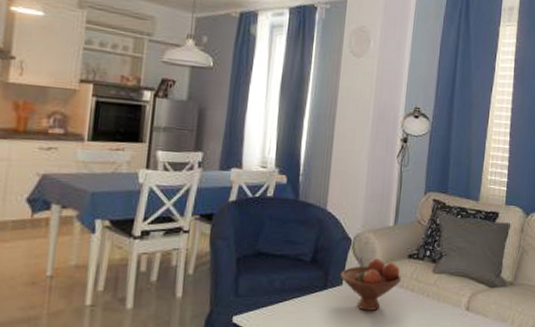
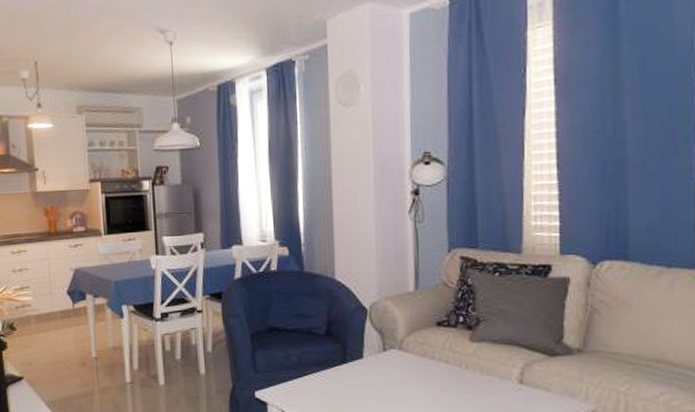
fruit bowl: present [340,258,401,311] -> none [360,328,431,385]

